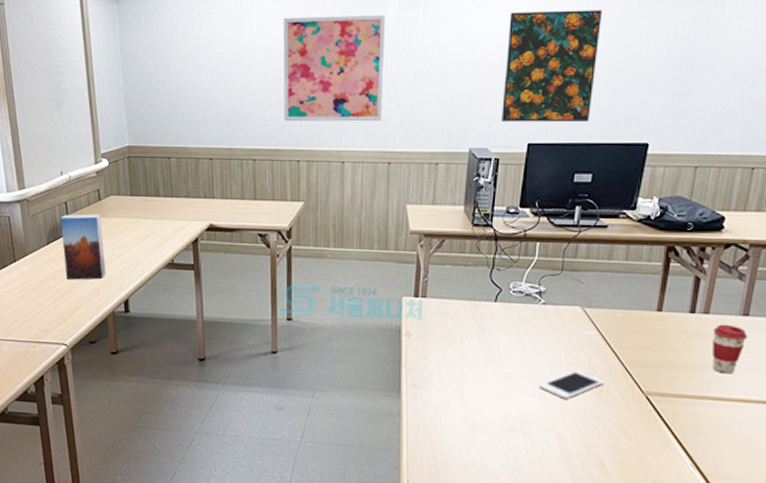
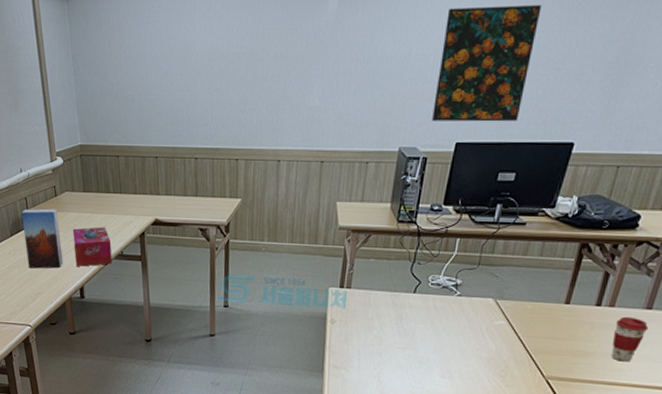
tissue box: none [117,233,162,277] -> present [72,227,113,267]
wall art: present [283,14,385,122] -> none [224,12,324,121]
cell phone: present [538,370,605,399] -> none [448,355,510,381]

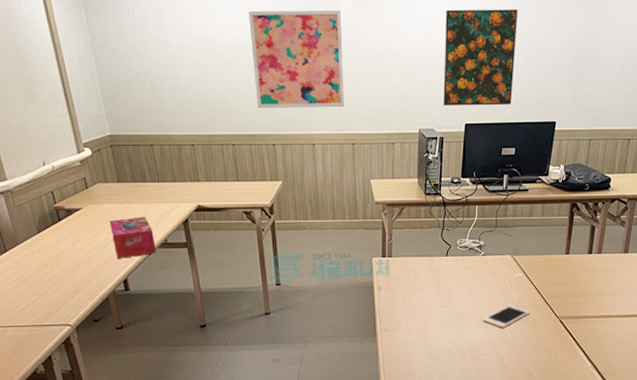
book: present [21,208,63,269] -> none [48,201,102,265]
wall art: none [224,12,324,121] -> present [248,9,345,109]
cell phone: none [448,355,510,381] -> present [482,305,530,328]
coffee cup: present [611,316,649,362] -> none [604,260,628,298]

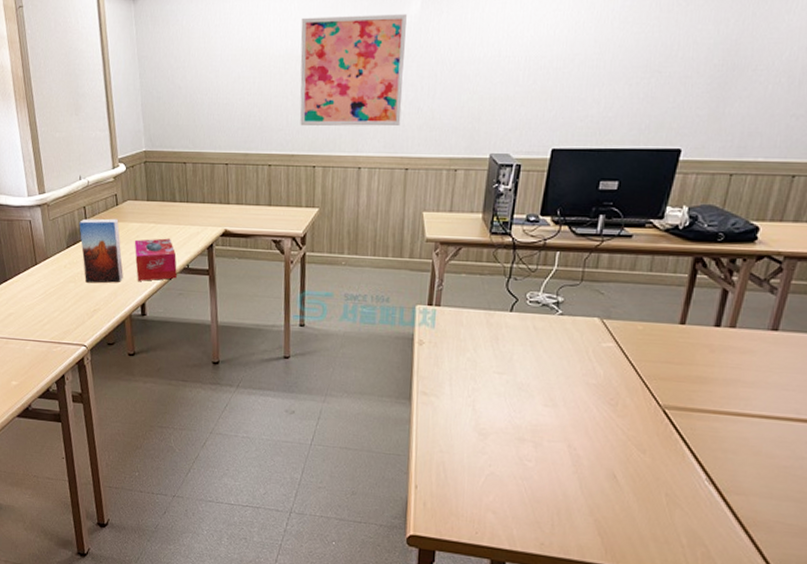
book: none [48,201,102,265] -> present [79,218,123,283]
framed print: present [443,9,518,106] -> none [525,6,639,127]
cell phone: present [482,305,530,328] -> none [552,382,621,411]

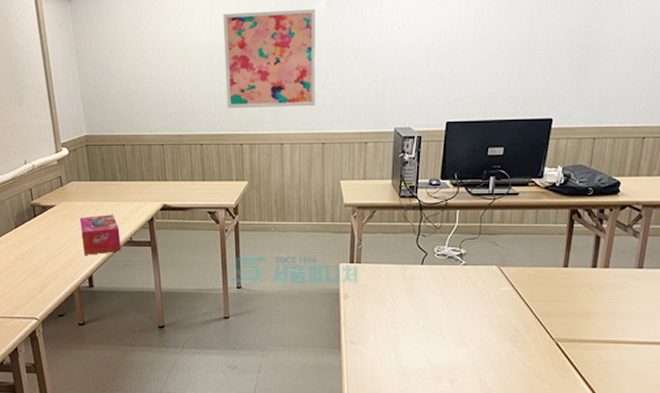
book: present [79,218,123,283] -> none [26,198,70,259]

